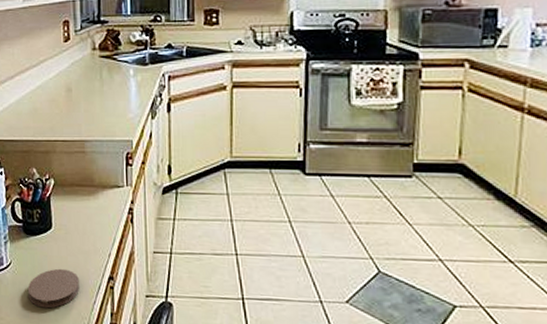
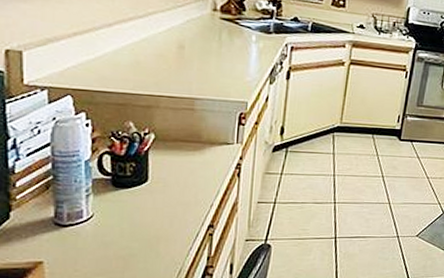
coaster: present [28,268,79,309] -> none [113,219,175,257]

